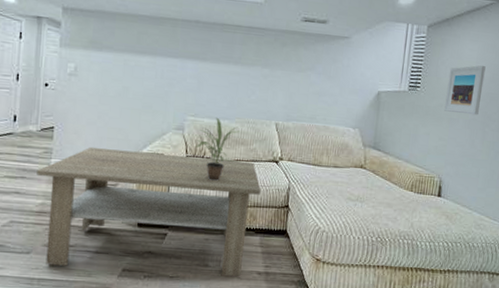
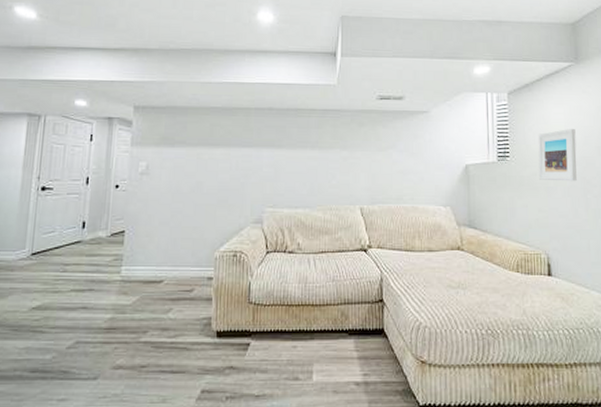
coffee table: present [36,146,261,276] -> none [105,249,350,393]
potted plant: present [195,117,240,181] -> none [276,206,322,277]

